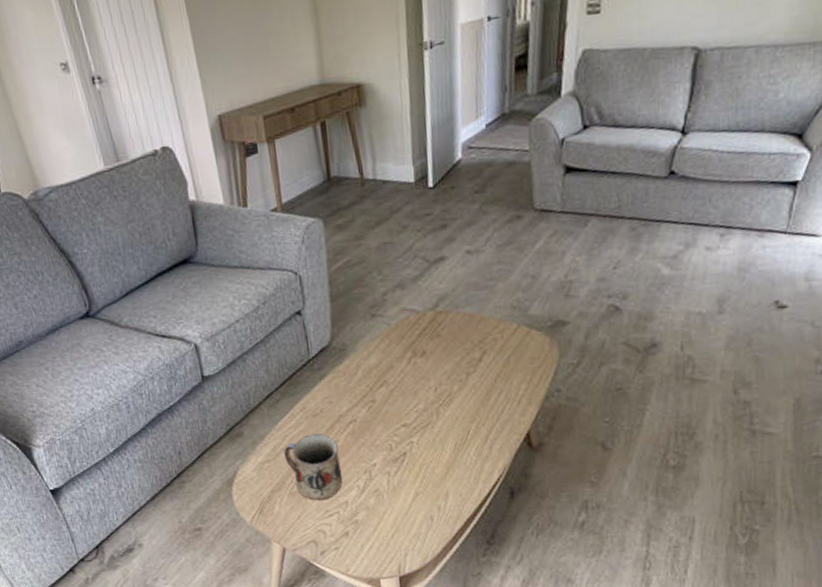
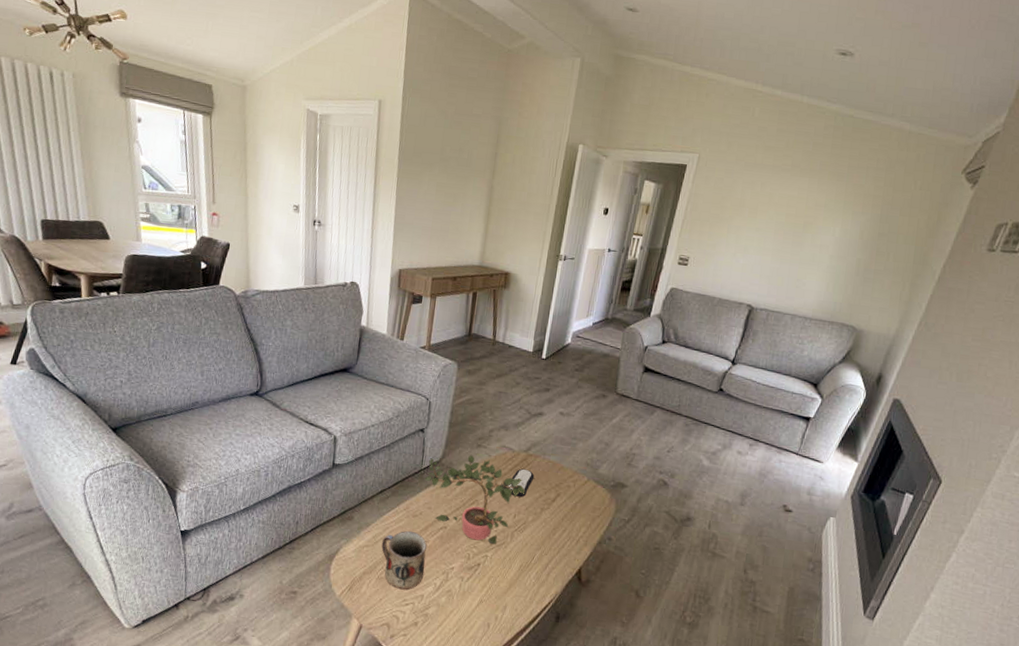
potted plant: none [316,329,443,428] -> present [424,455,526,544]
remote control: none [417,330,450,366] -> present [505,468,535,498]

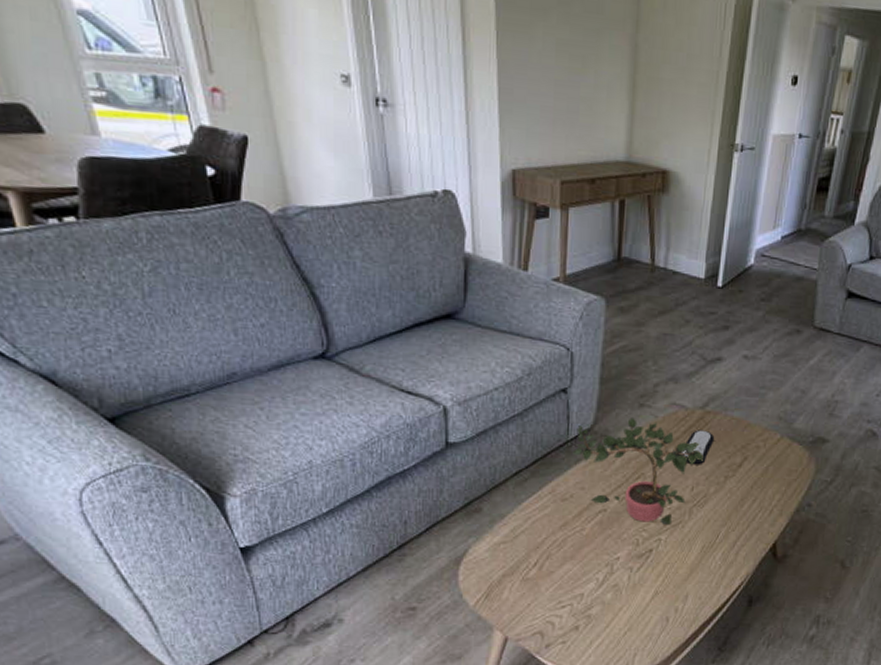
mug: present [381,530,427,590] -> none [523,518,583,590]

